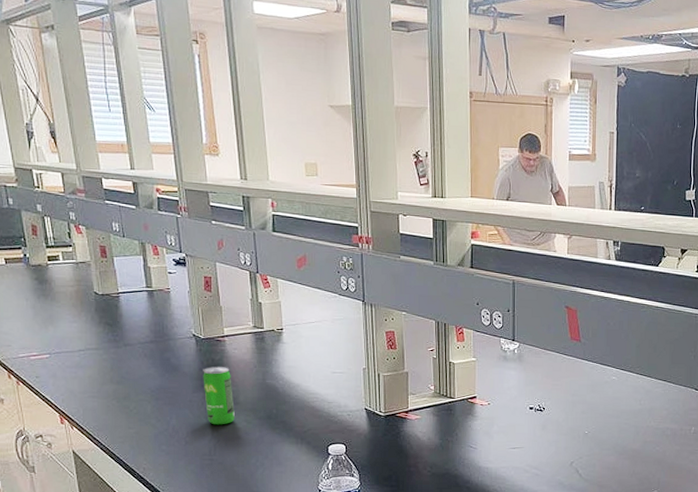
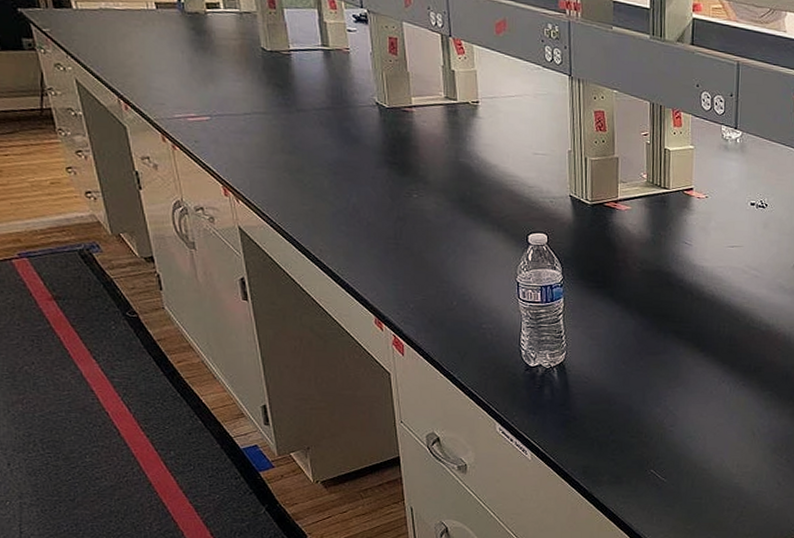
beverage can: present [203,366,235,425] -> none [387,139,423,206]

